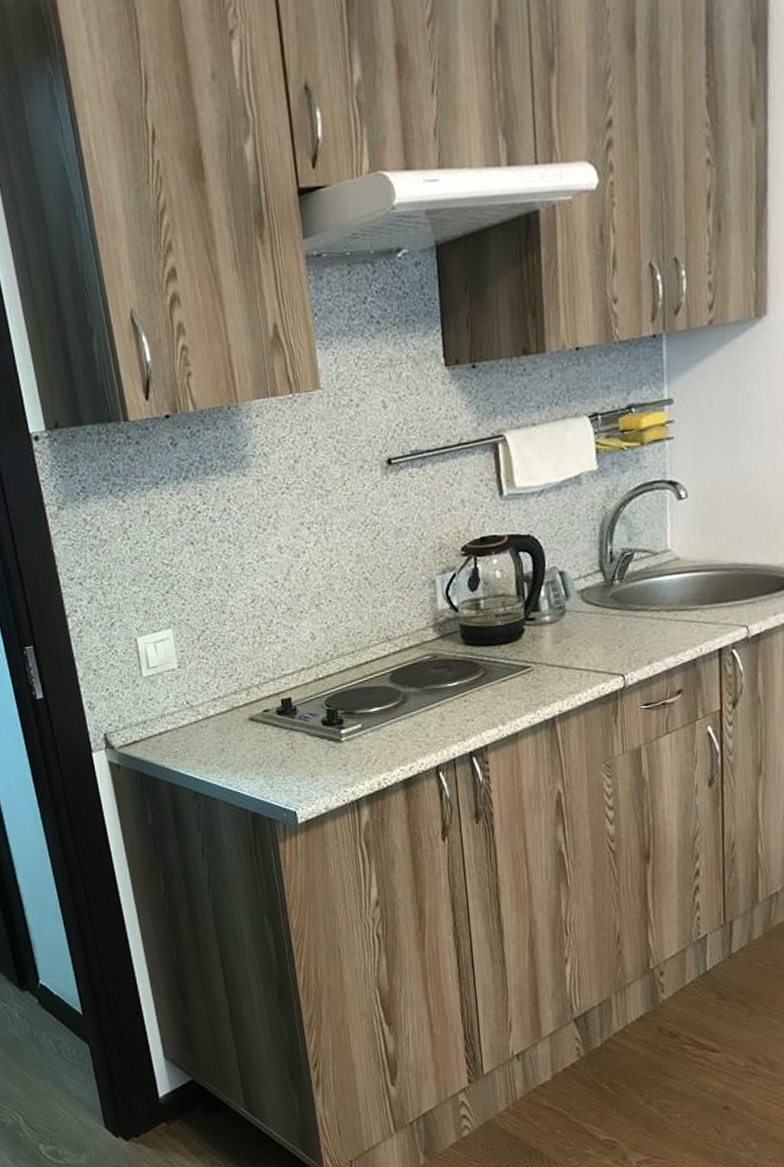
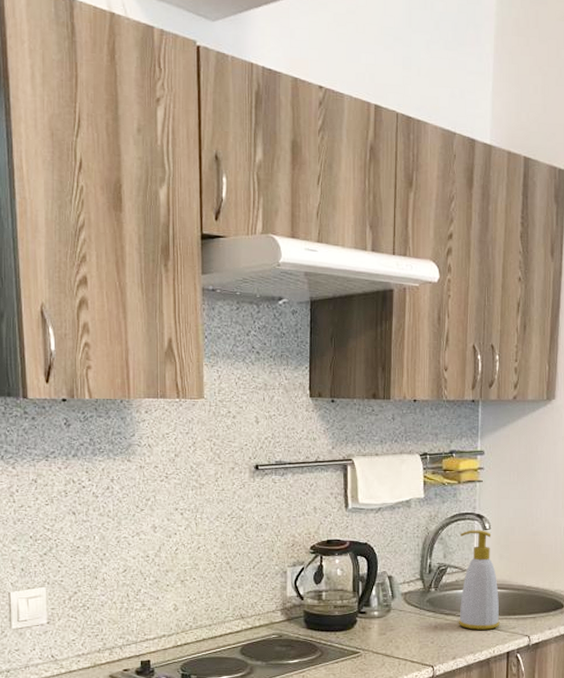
soap bottle: none [648,500,707,626] -> present [458,530,500,630]

